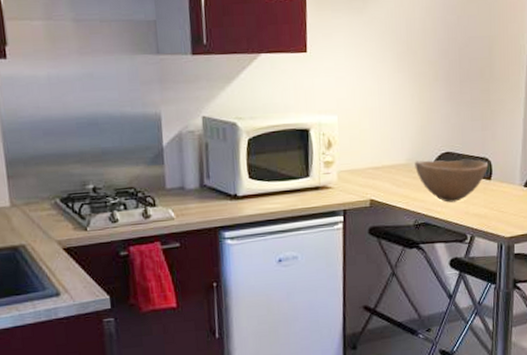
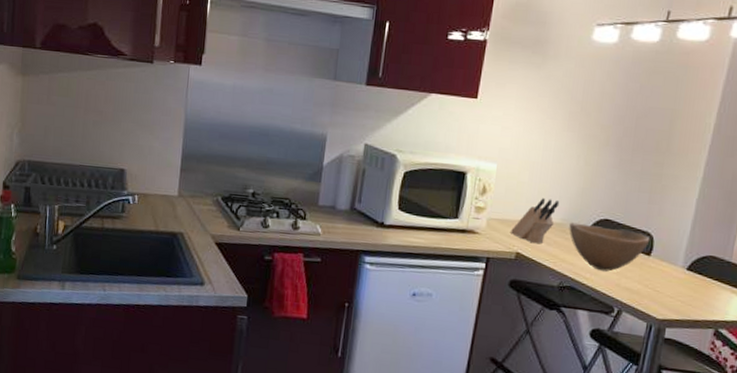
knife block: none [361,142,402,187] -> present [510,198,560,243]

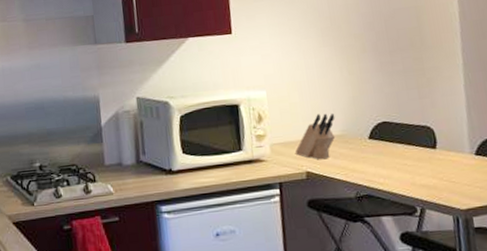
bowl: present [569,222,650,272] -> none [350,127,432,173]

